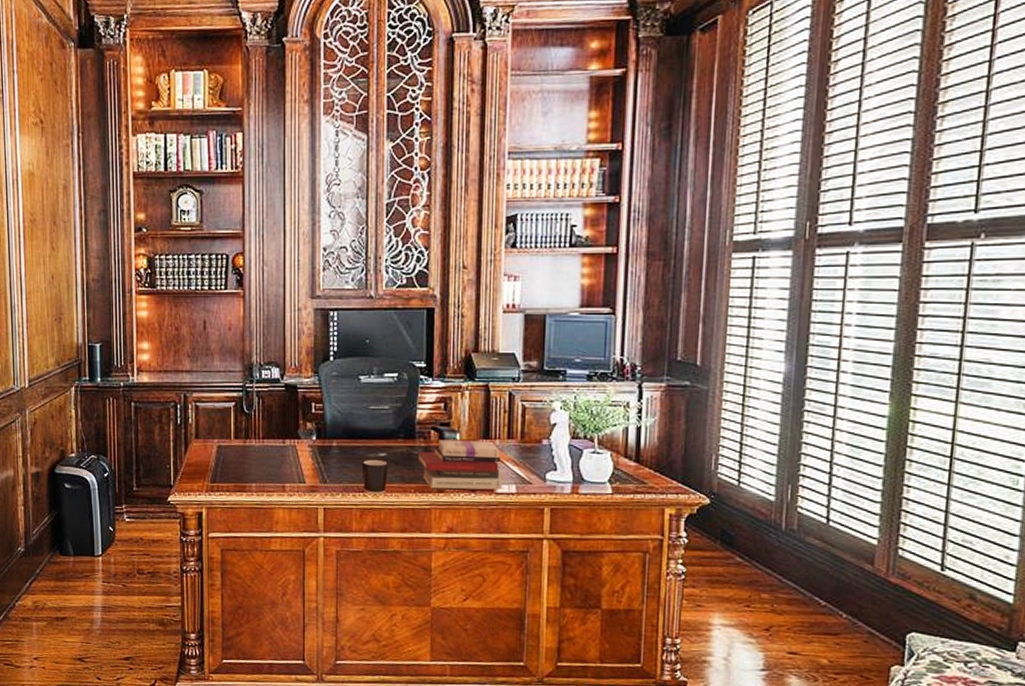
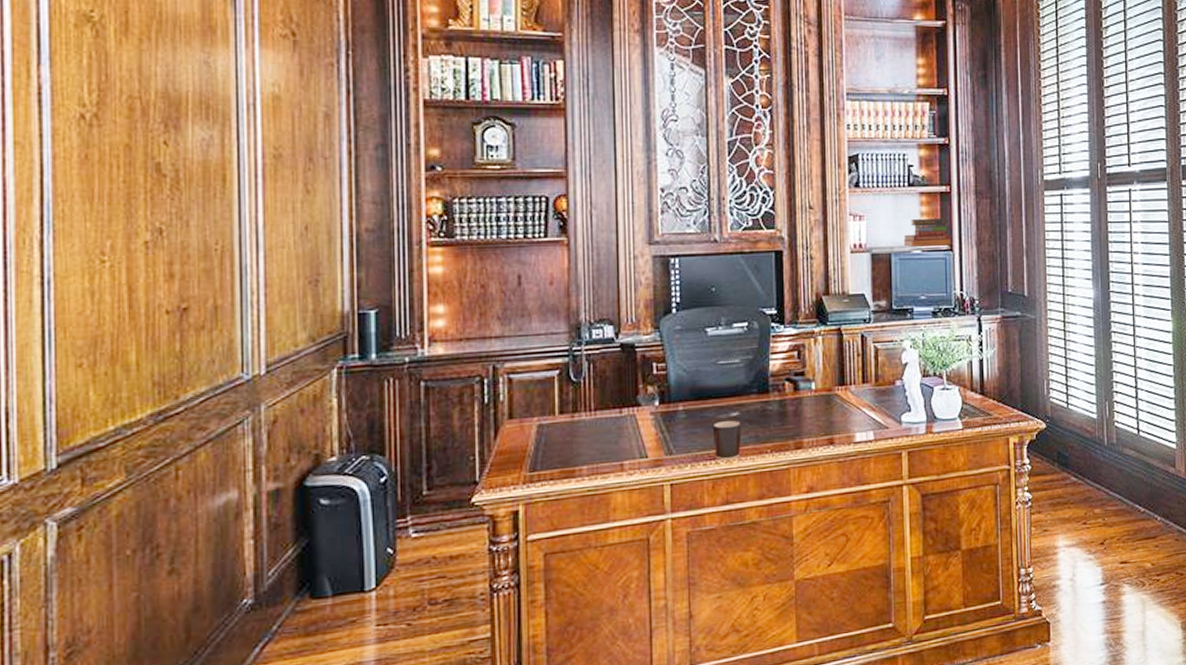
books: present [417,440,503,493] -> none [772,387,861,446]
books: none [560,281,615,309] -> present [903,219,951,247]

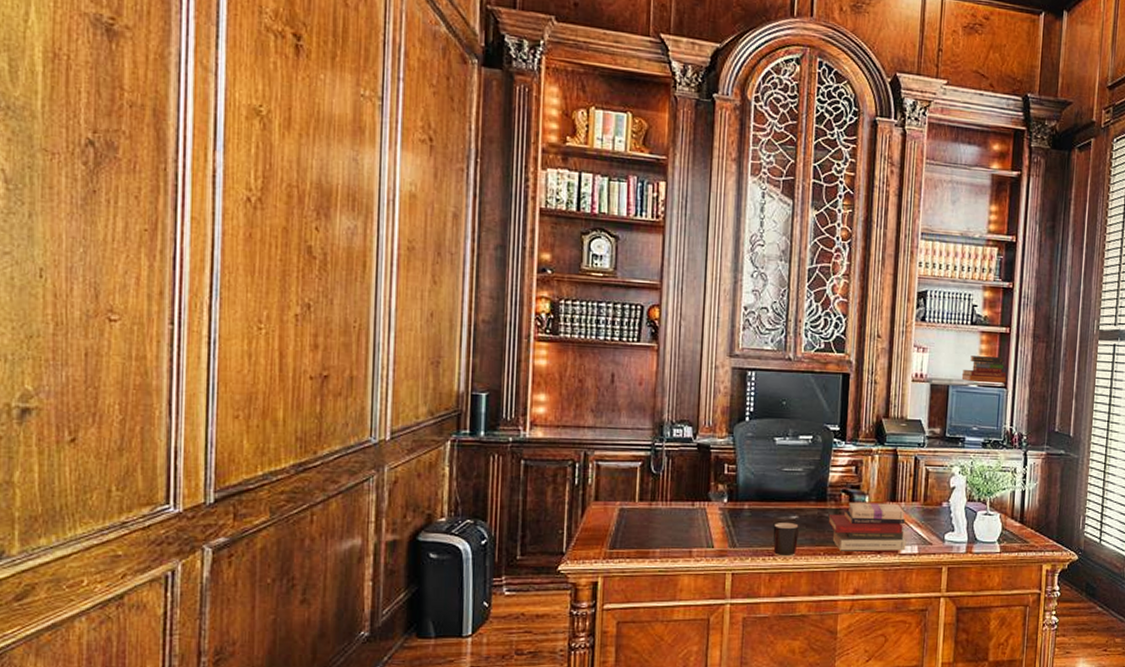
books: none [772,387,861,446] -> present [828,502,907,554]

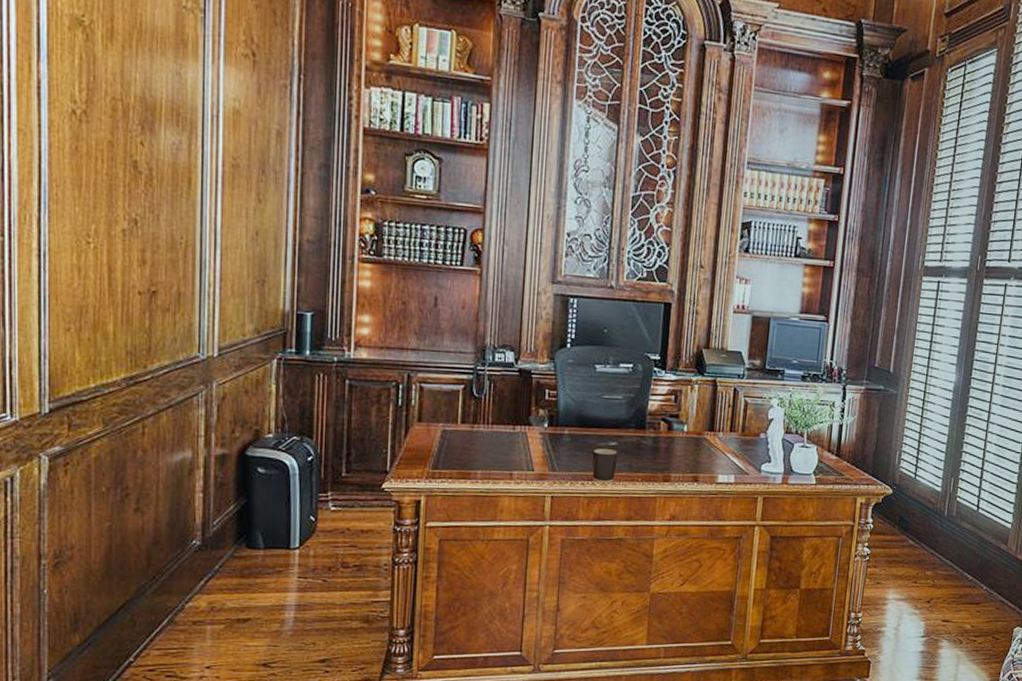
books: present [828,502,907,554] -> none [646,431,723,482]
books: present [961,356,1007,383] -> none [783,289,829,317]

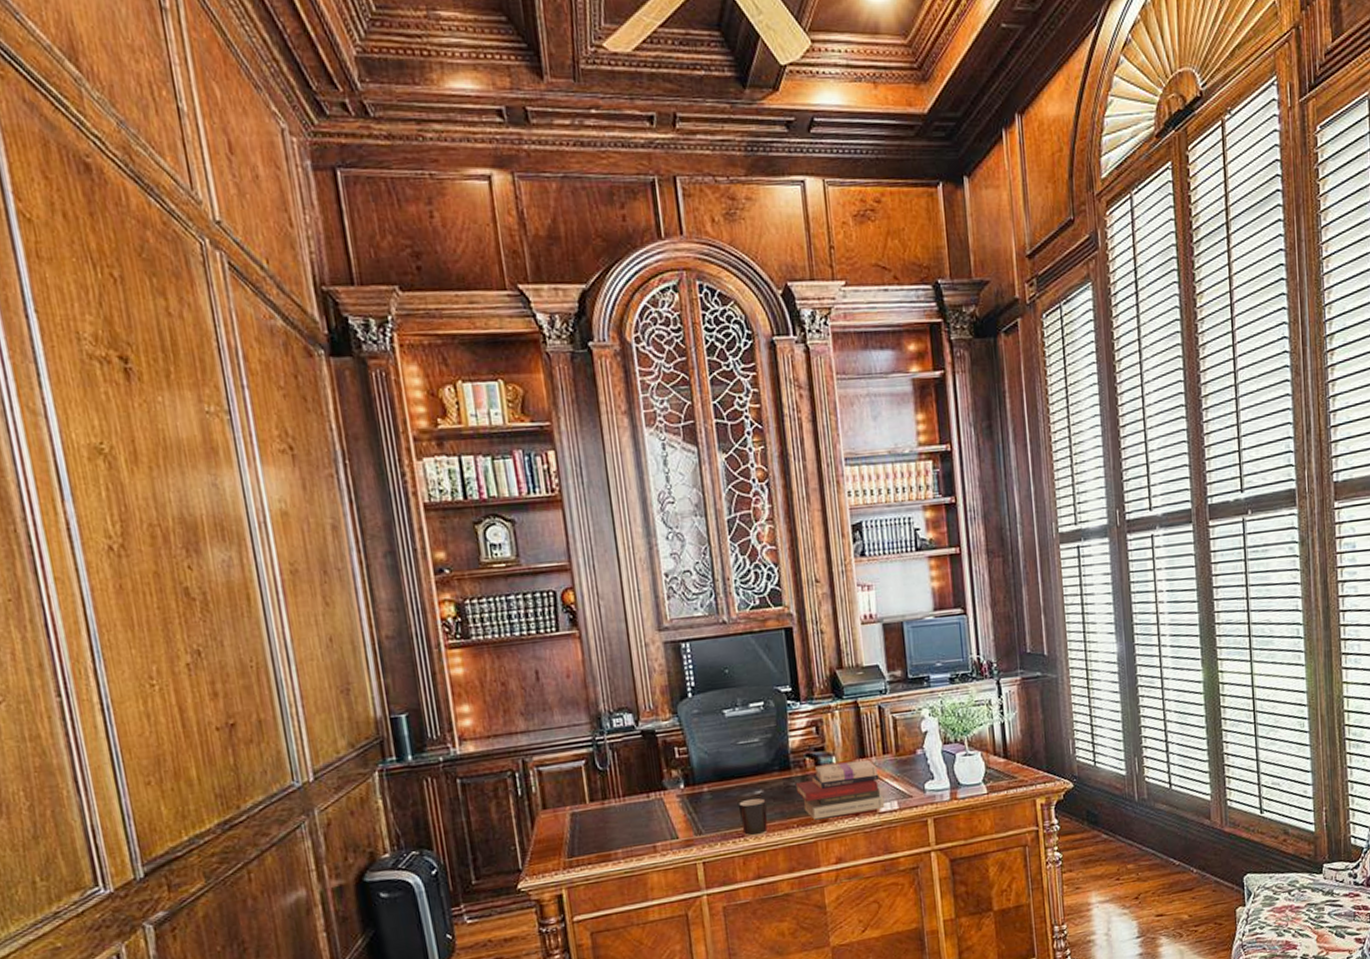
books: none [646,431,723,482] -> present [795,759,885,820]

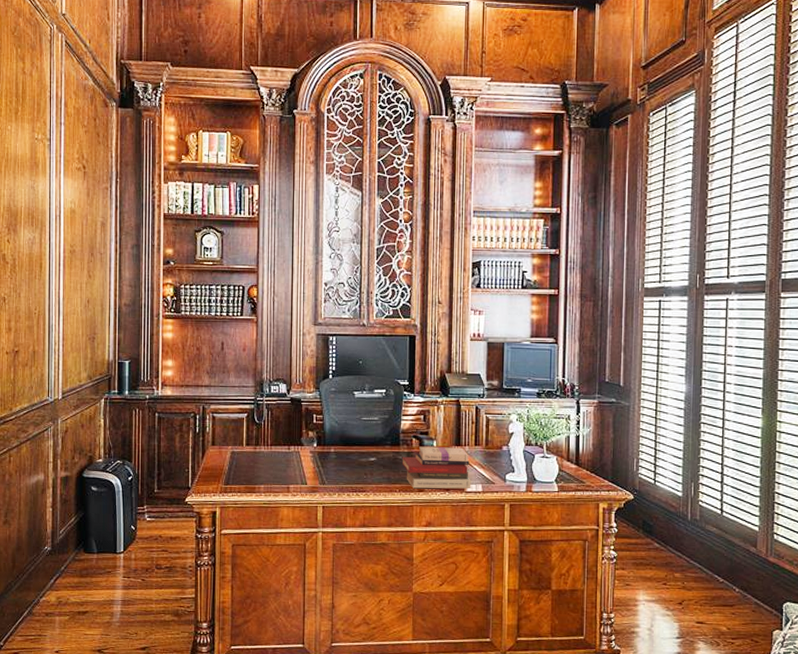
mug: present [738,797,768,838] -> none [355,463,377,494]

